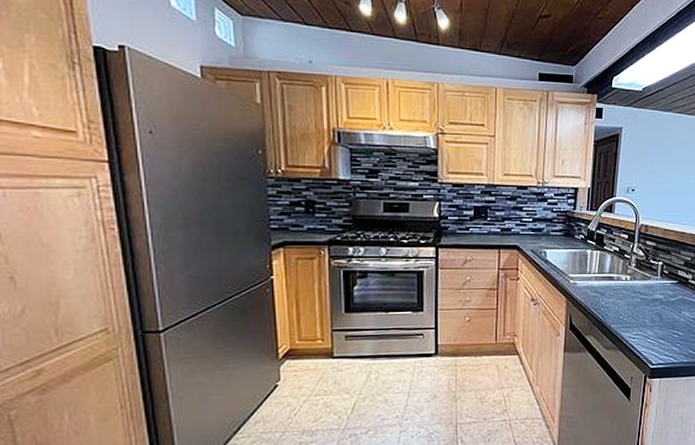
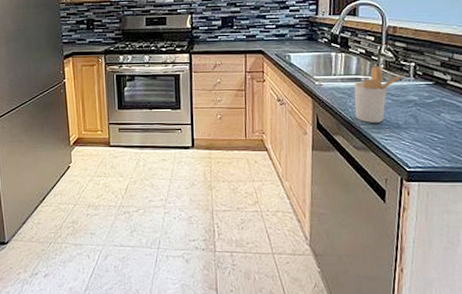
utensil holder: none [606,264,655,322] -> present [354,66,407,123]

